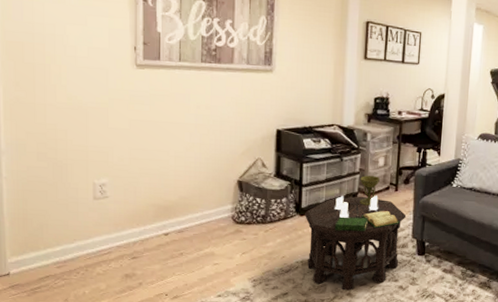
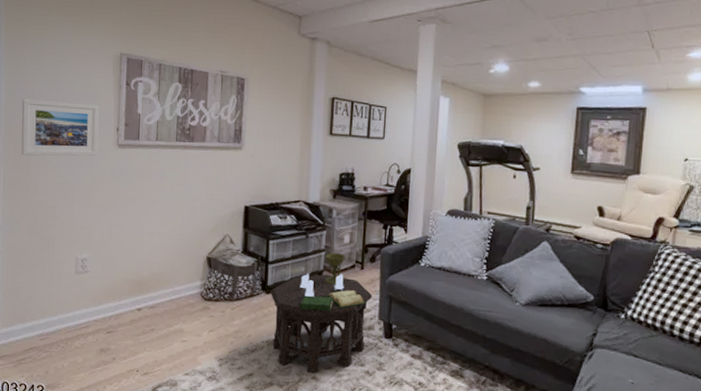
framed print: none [21,12,114,76] -> present [21,99,100,156]

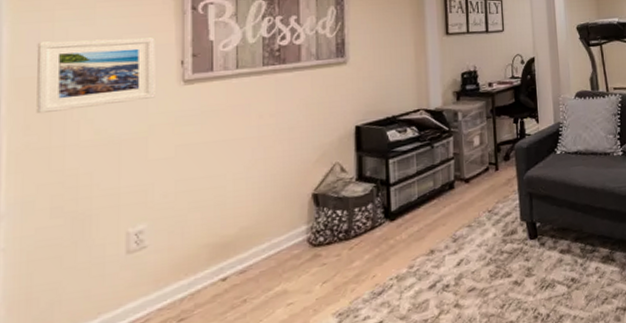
side table: present [270,253,373,374] -> none [394,158,512,302]

